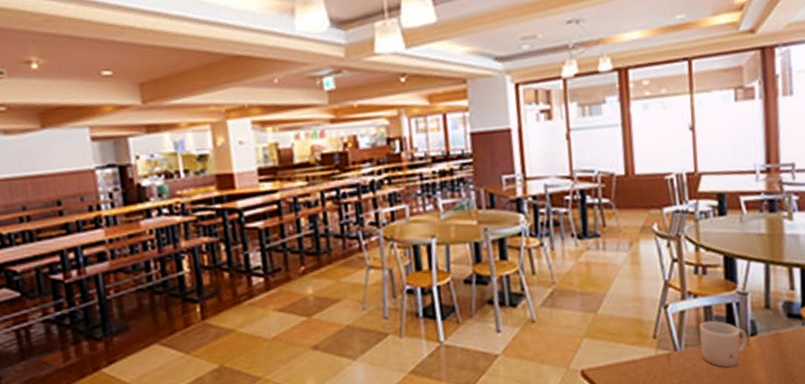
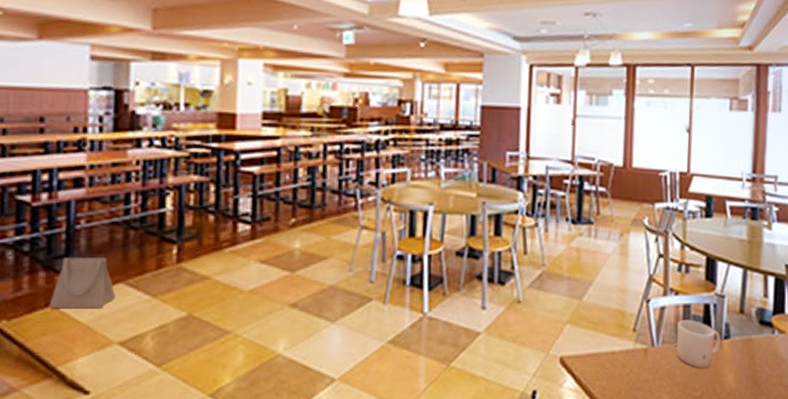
tote bag: none [96,322,153,373] -> present [49,257,116,309]

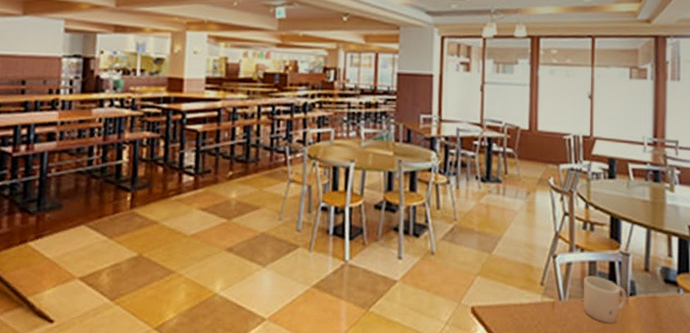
tote bag: present [49,257,116,309] -> none [23,201,79,247]

